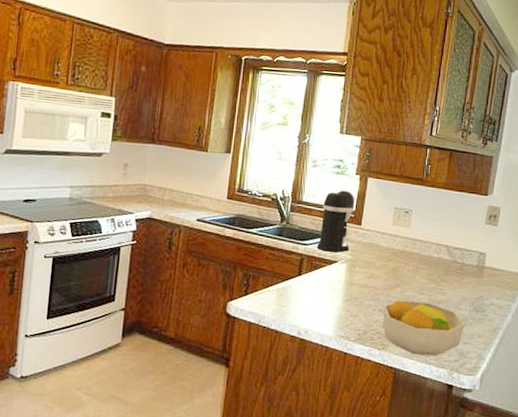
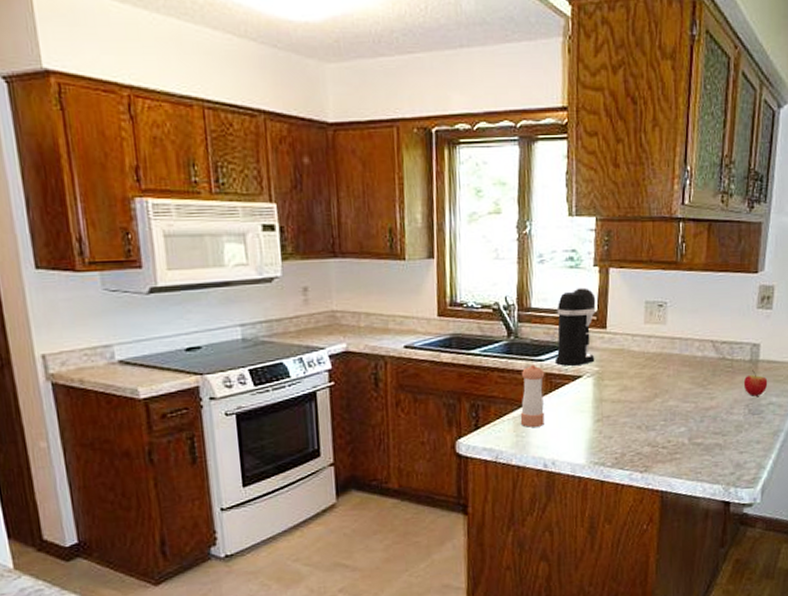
pepper shaker: none [282,247,308,299] -> present [520,365,545,427]
fruit bowl: present [382,300,465,355] -> none [641,410,740,473]
apple: none [470,274,491,297] -> present [743,370,768,396]

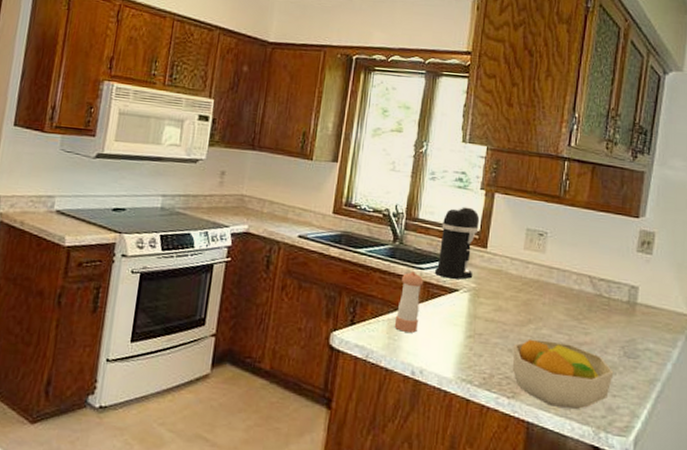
fruit bowl: none [641,410,740,473] -> present [512,339,614,409]
apple: present [743,370,768,396] -> none [619,312,645,339]

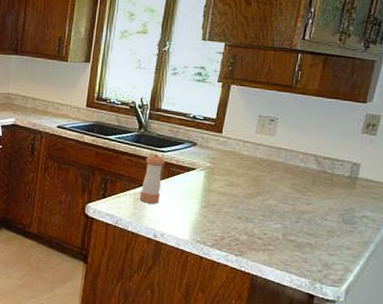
coffee maker: present [434,207,480,280] -> none [174,98,216,160]
fruit bowl: present [512,339,614,409] -> none [241,208,332,265]

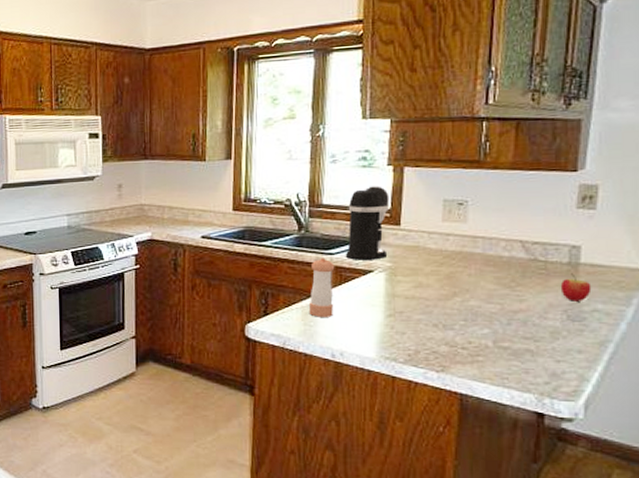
coffee maker: none [174,98,216,160] -> present [345,186,390,260]
apple: none [340,185,364,208] -> present [560,273,592,301]

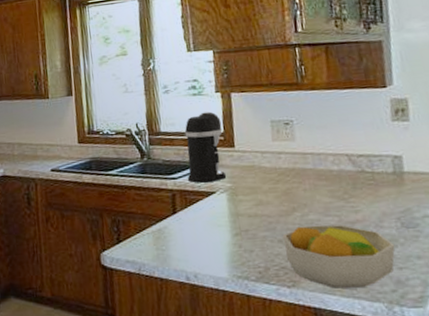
pepper shaker: present [308,258,335,317] -> none [157,183,183,241]
fruit bowl: none [438,312,556,377] -> present [282,224,395,289]
apple: present [560,273,592,301] -> none [389,182,419,209]

